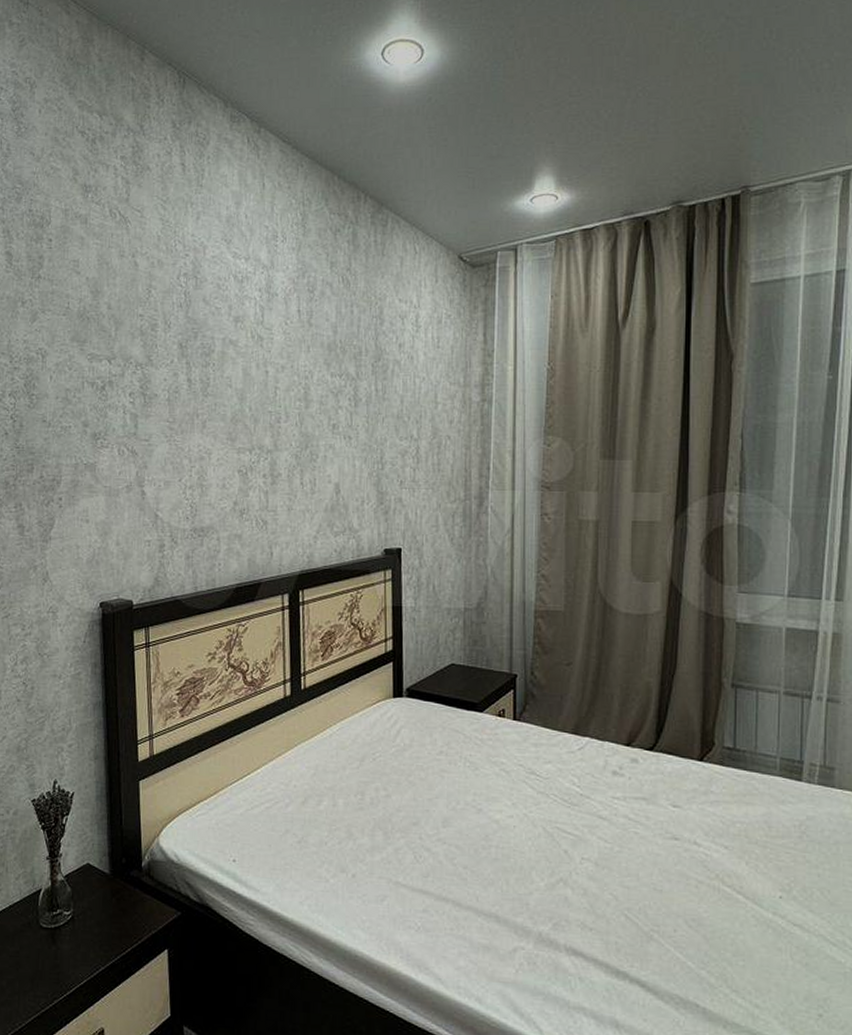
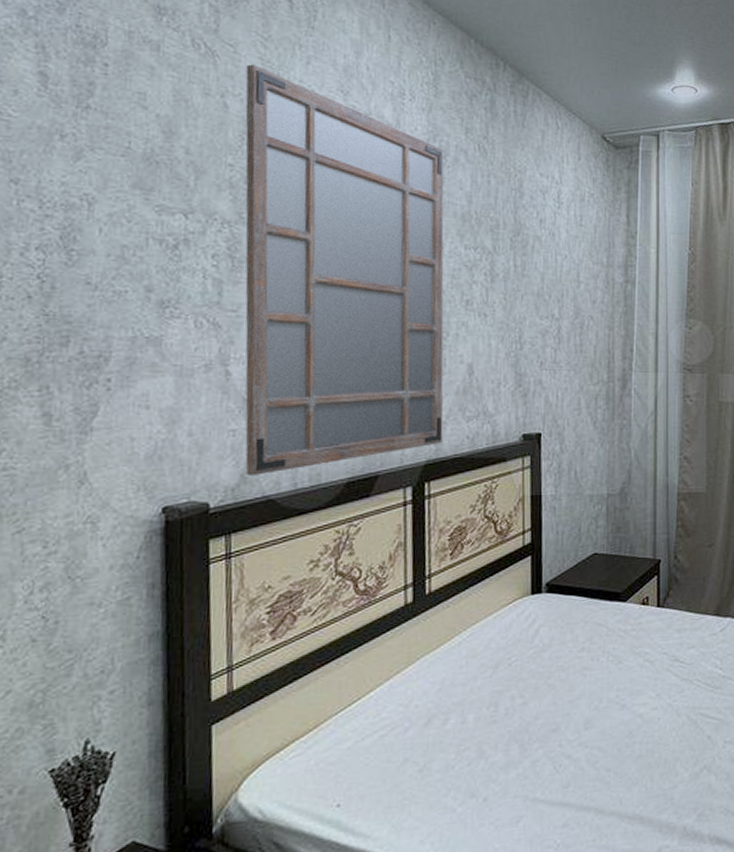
mirror: none [150,225,314,579] -> present [245,64,444,476]

